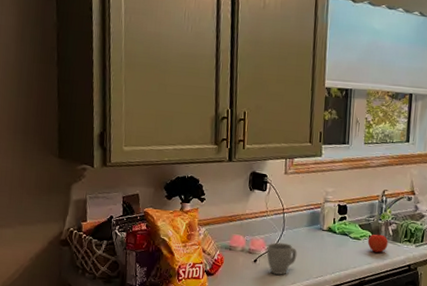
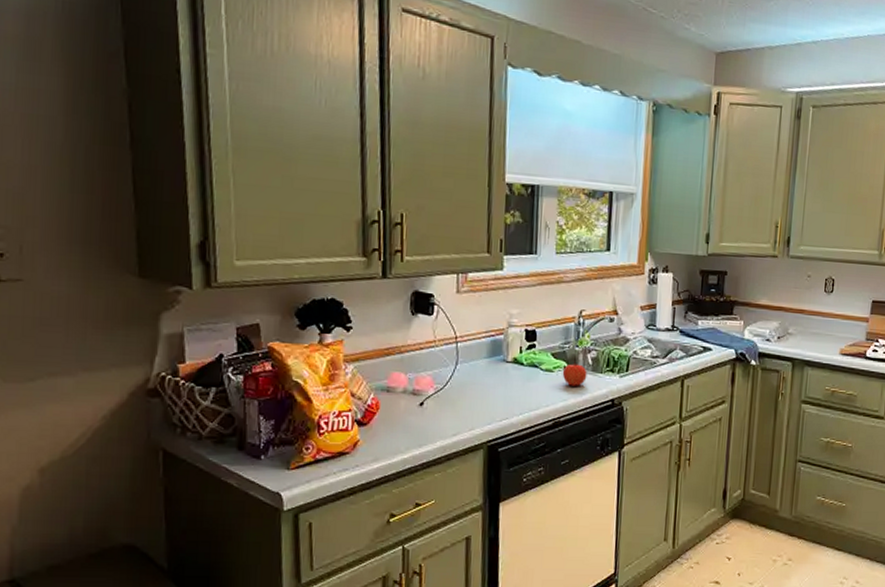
mug: present [266,242,297,275] -> none [436,379,475,420]

